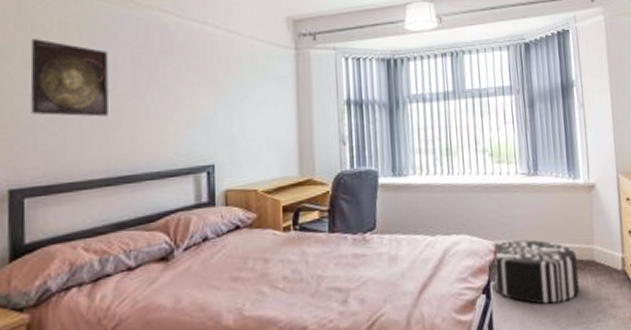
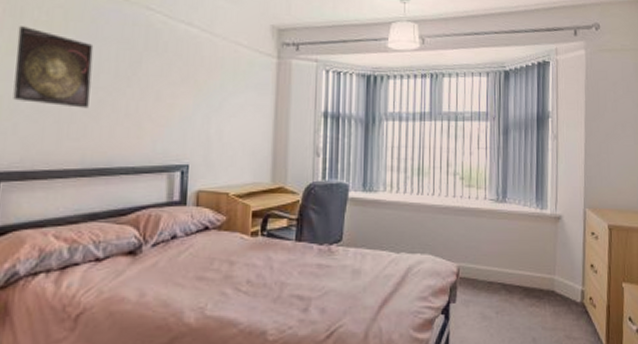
pouf: present [490,240,580,304] -> none [450,265,538,329]

